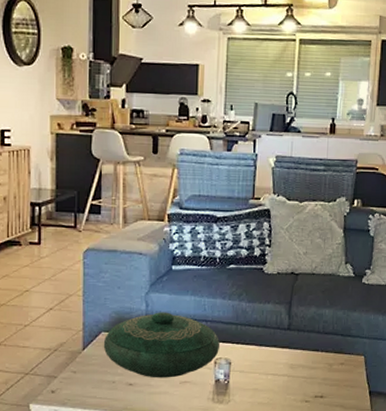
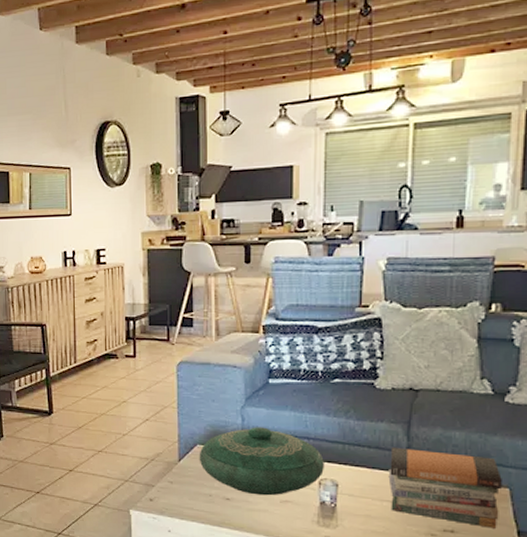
book stack: none [273,325,359,391] -> present [388,447,502,528]

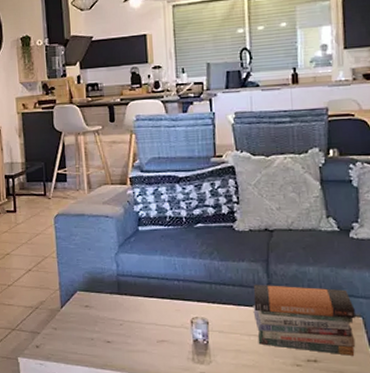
decorative bowl: present [199,427,324,496] -> none [79,272,195,337]

